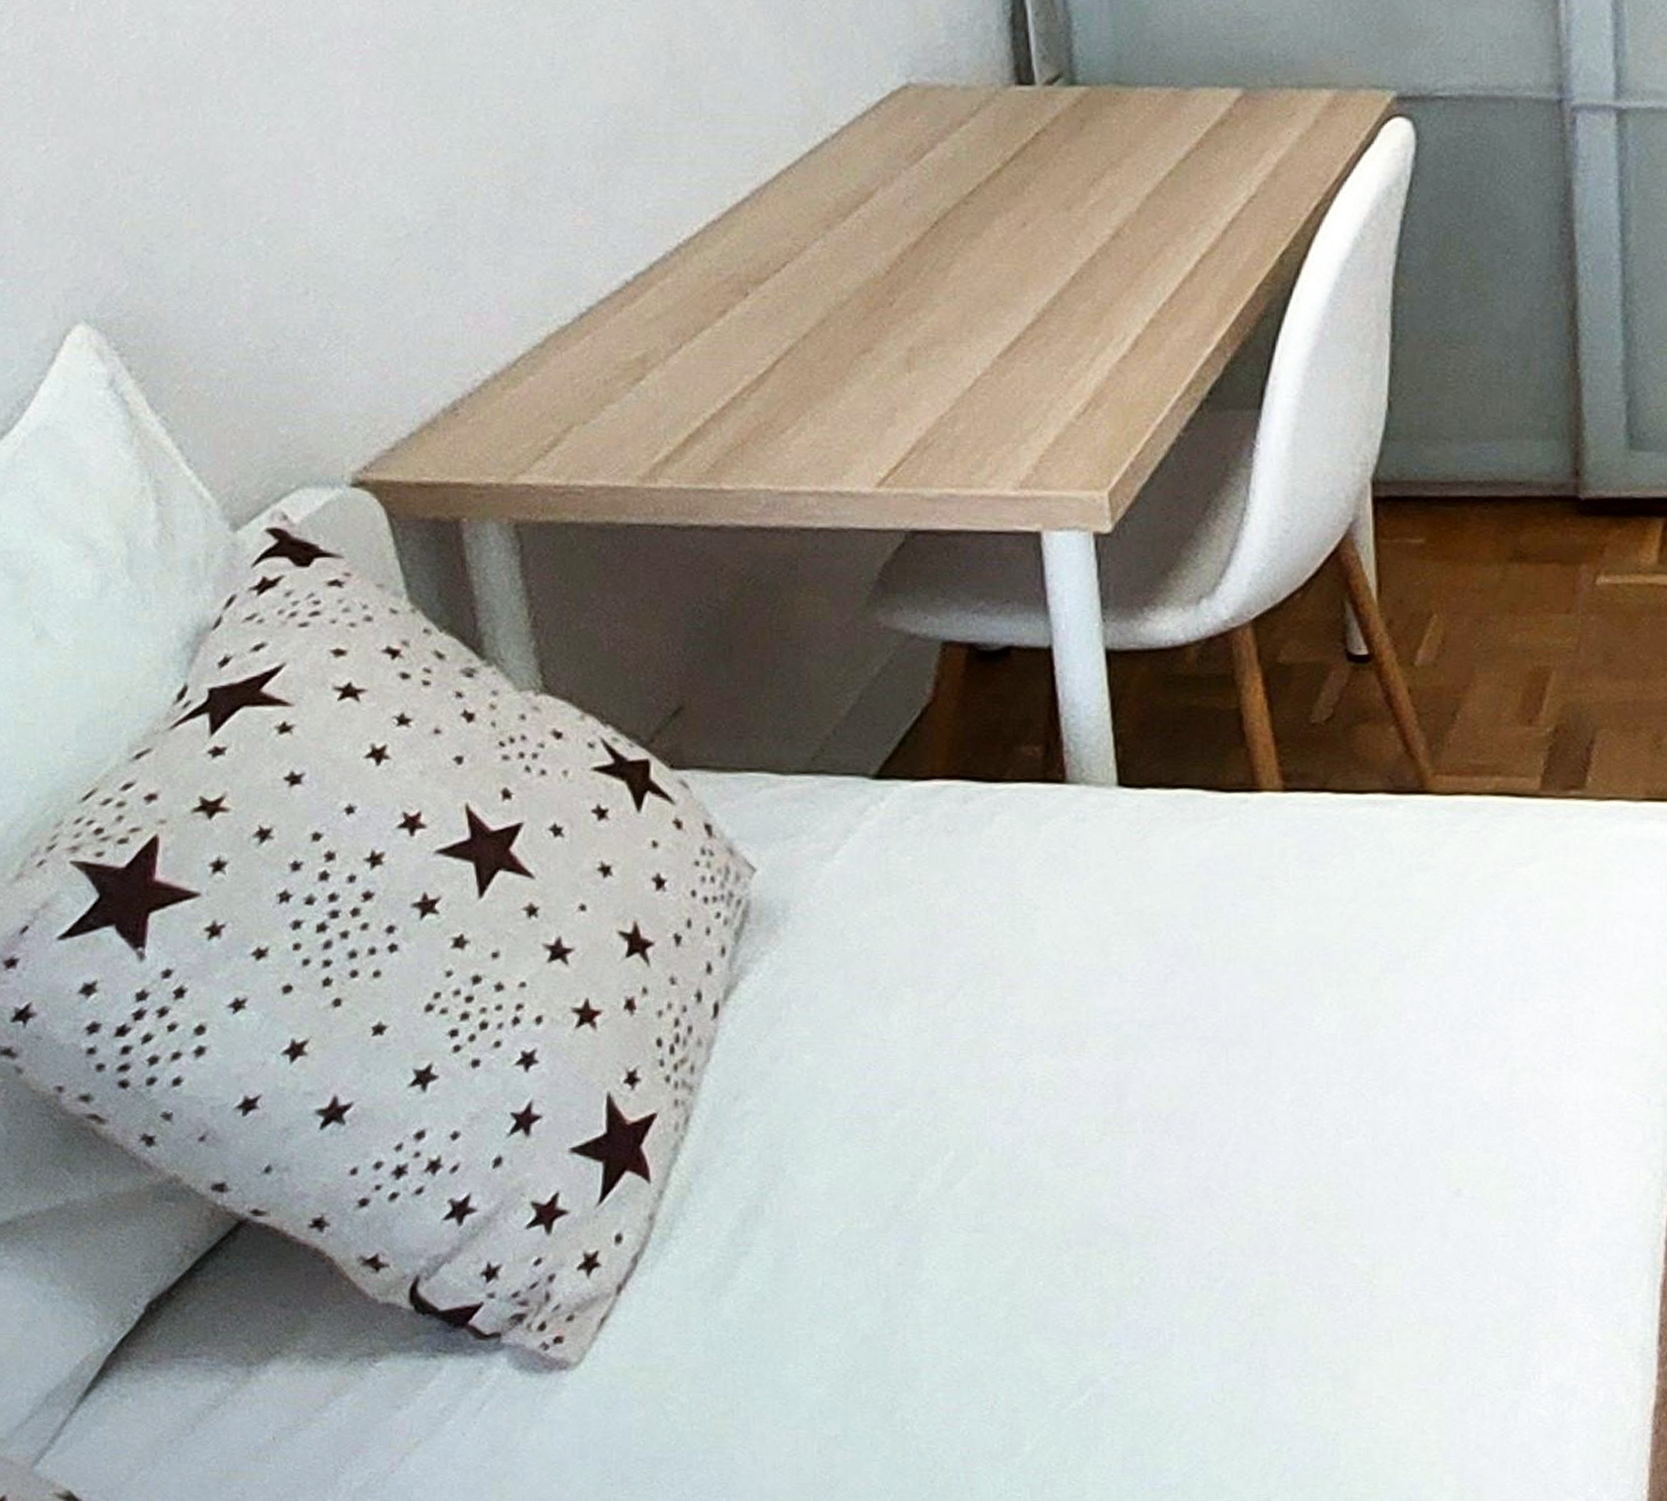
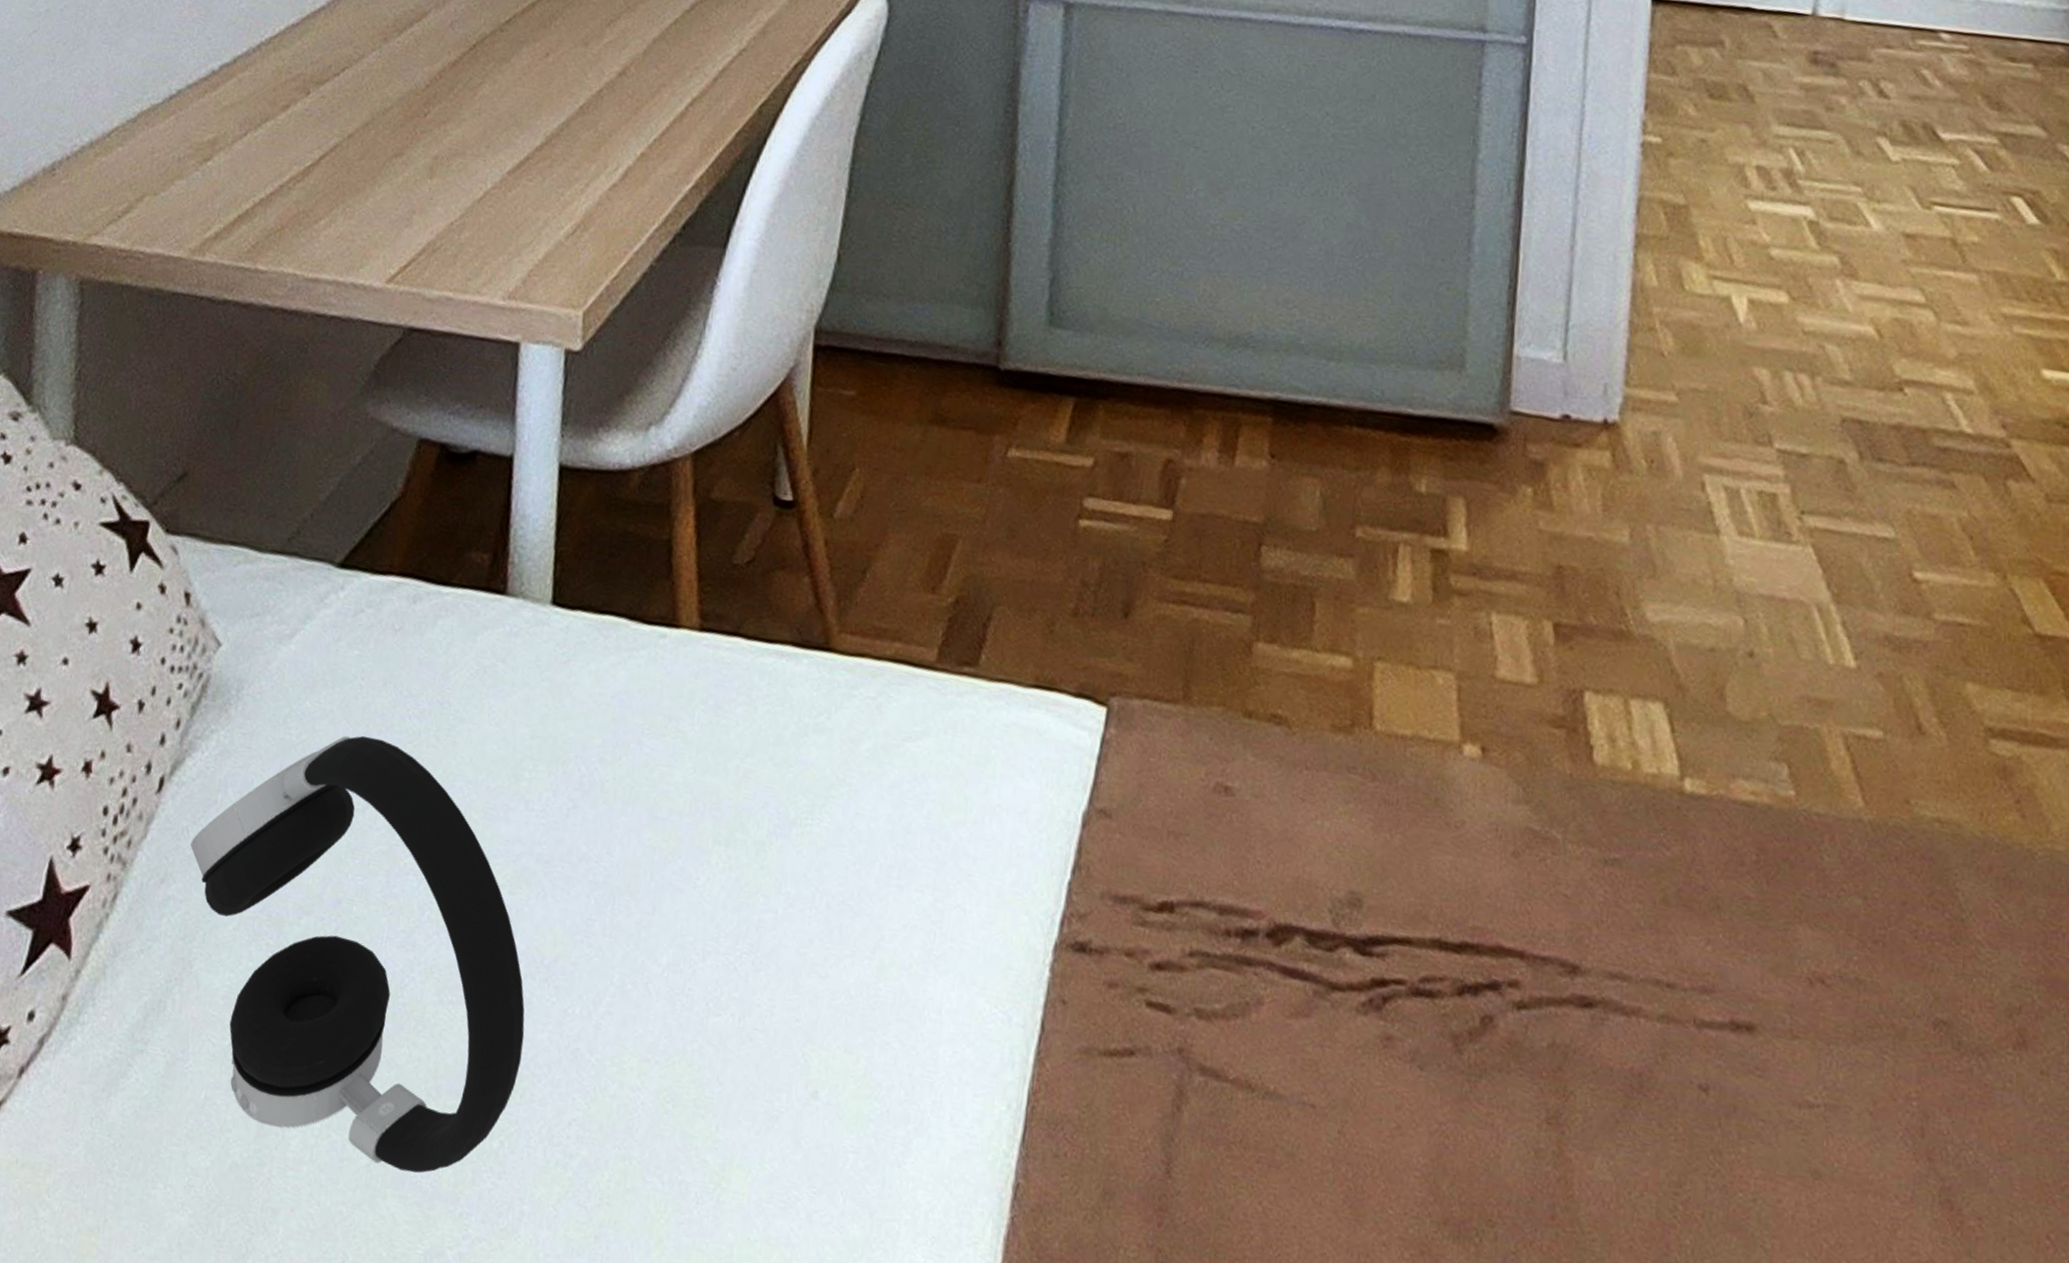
headphones: none [760,936,1151,1317] -> present [190,735,525,1174]

